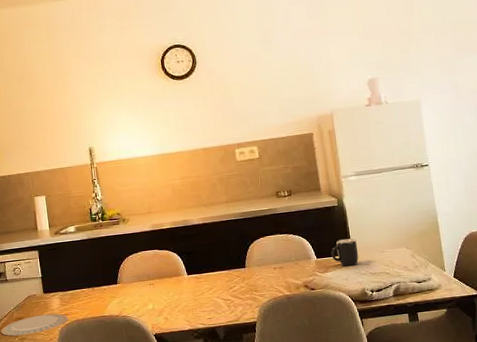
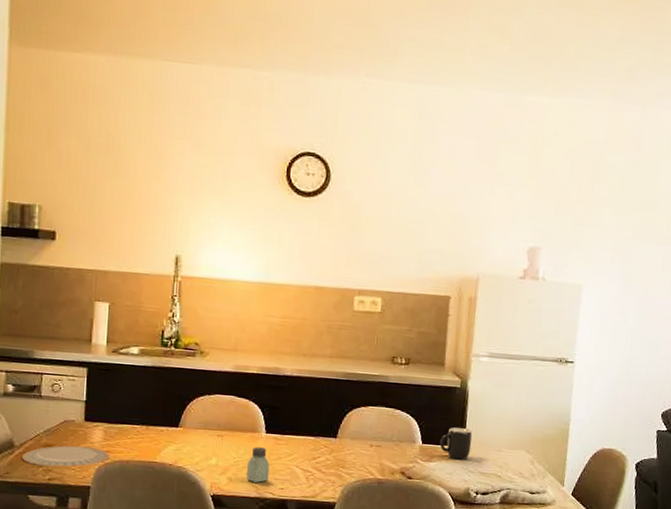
saltshaker: none [178,287,198,318] -> present [246,447,270,483]

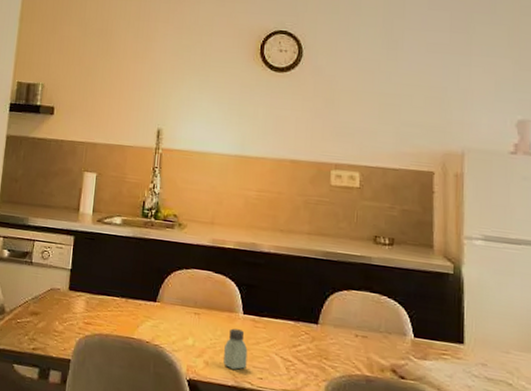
plate: present [22,445,109,467] -> none [11,314,90,338]
mug: present [440,427,473,461] -> none [435,320,473,362]

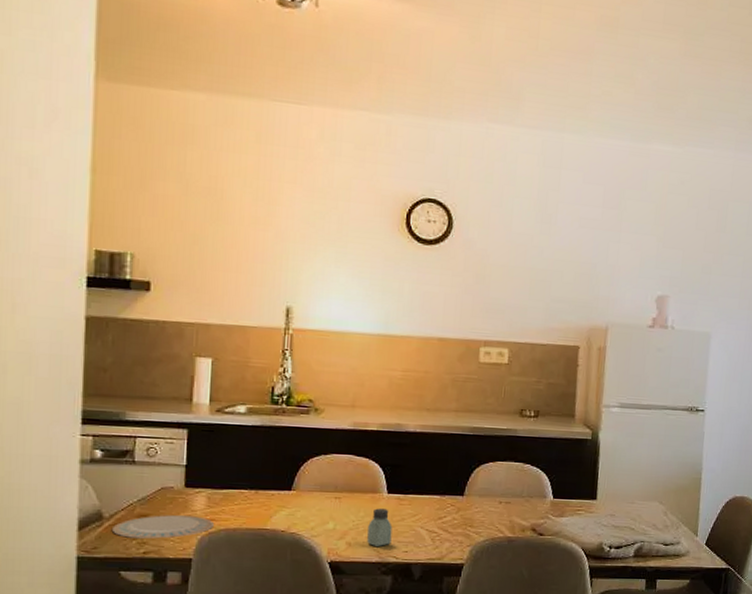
plate: none [11,314,90,338] -> present [113,515,214,539]

